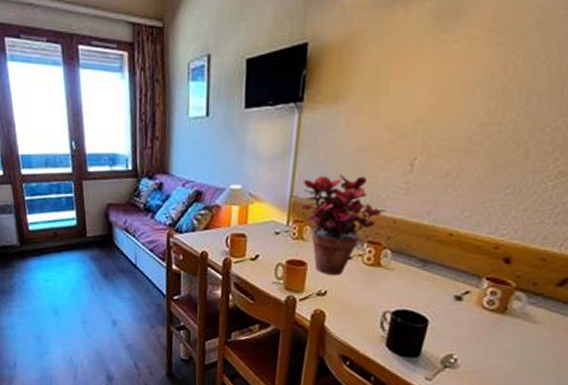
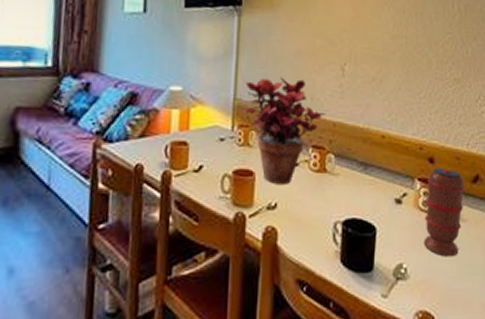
spice grinder: none [481,268,547,355] -> present [424,168,465,257]

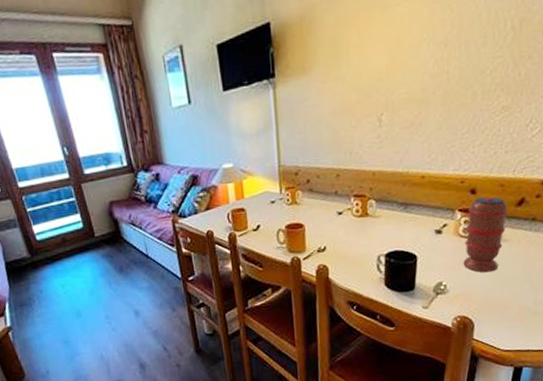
potted plant: present [245,77,326,184] -> none [287,137,366,232]

